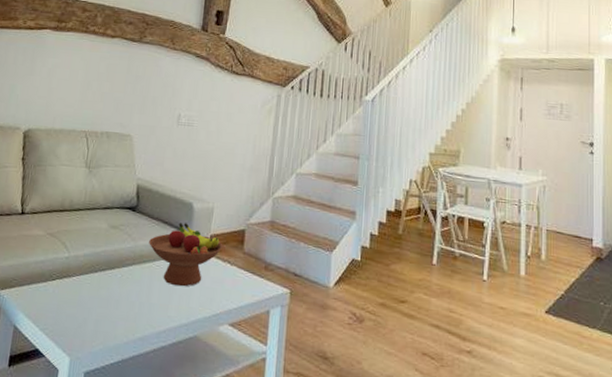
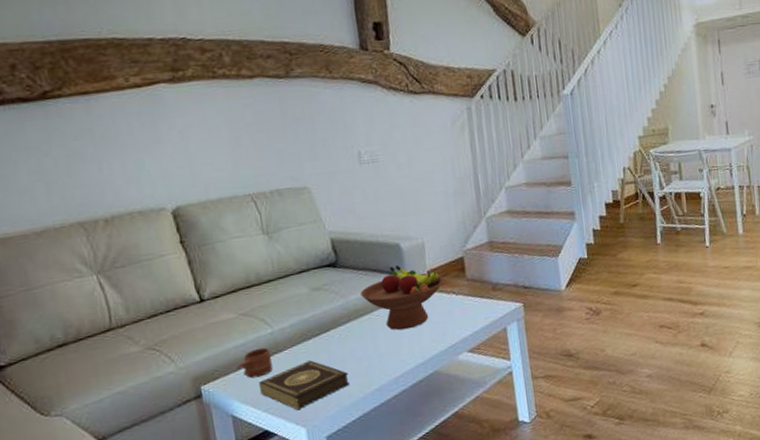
mug: none [31,268,62,296] -> present [237,347,273,379]
book: none [42,292,119,337] -> present [258,360,350,410]

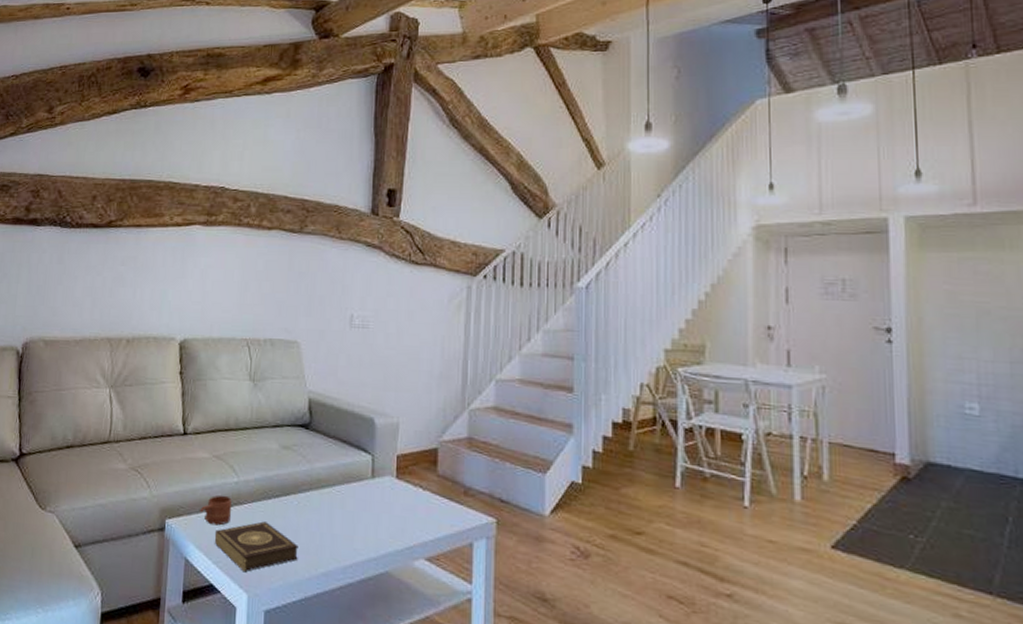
fruit bowl: present [361,265,444,330] -> none [326,441,413,515]

